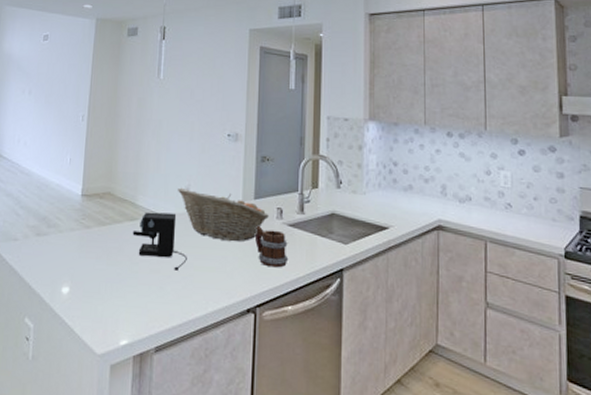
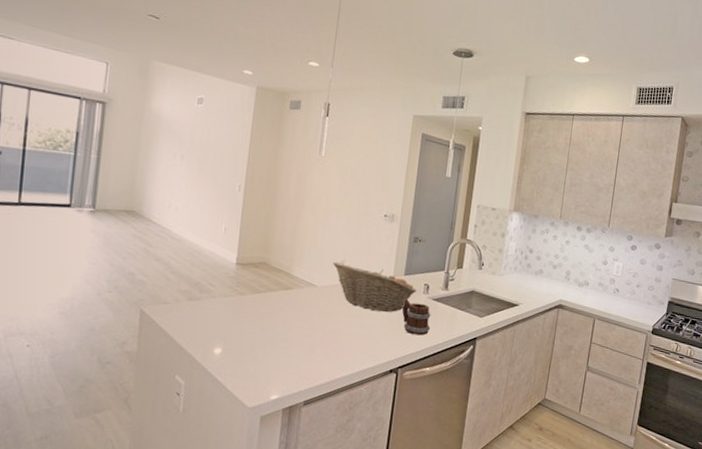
coffee maker: present [132,212,187,272] -> none [286,282,338,337]

